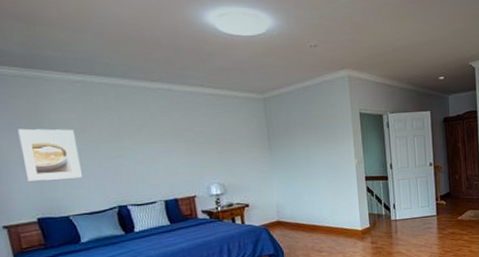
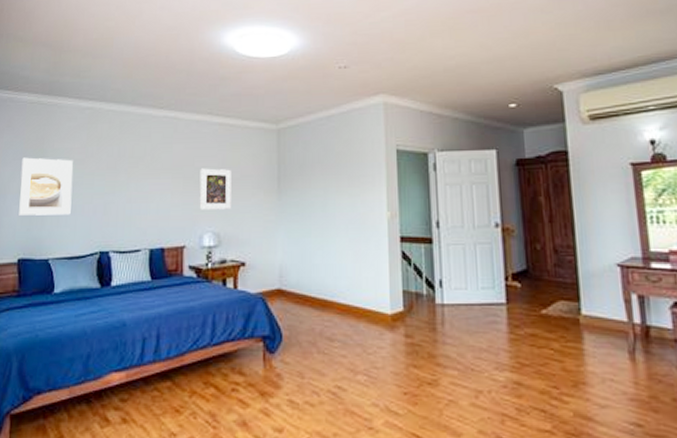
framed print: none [200,132,231,167] -> present [199,168,232,210]

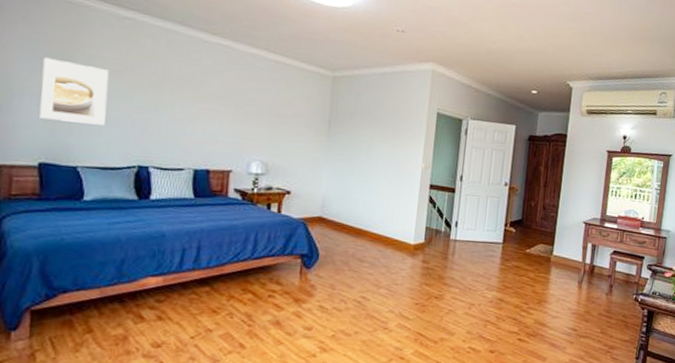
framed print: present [199,168,232,210] -> none [249,101,284,143]

